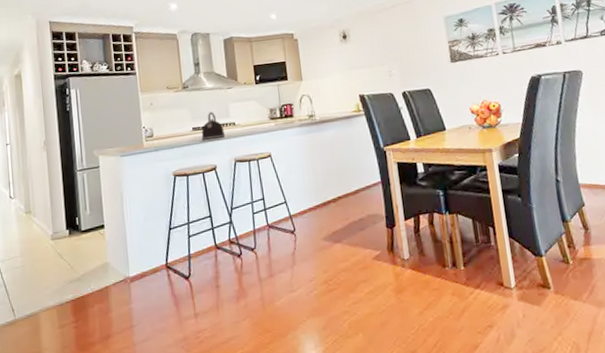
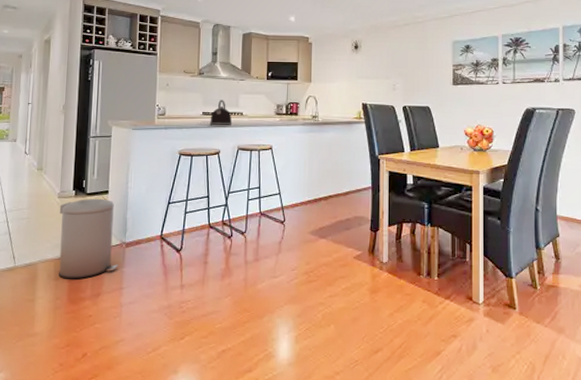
pedal bin: none [55,234,126,326] -> present [59,198,119,280]

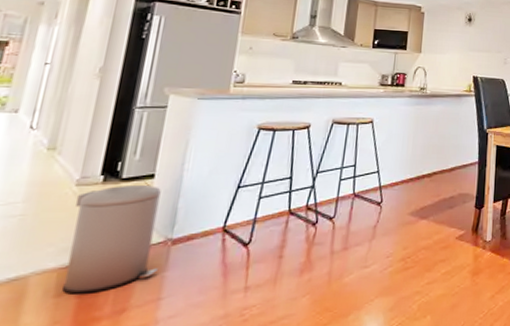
kettle: present [210,100,232,126] -> none [300,67,329,97]

